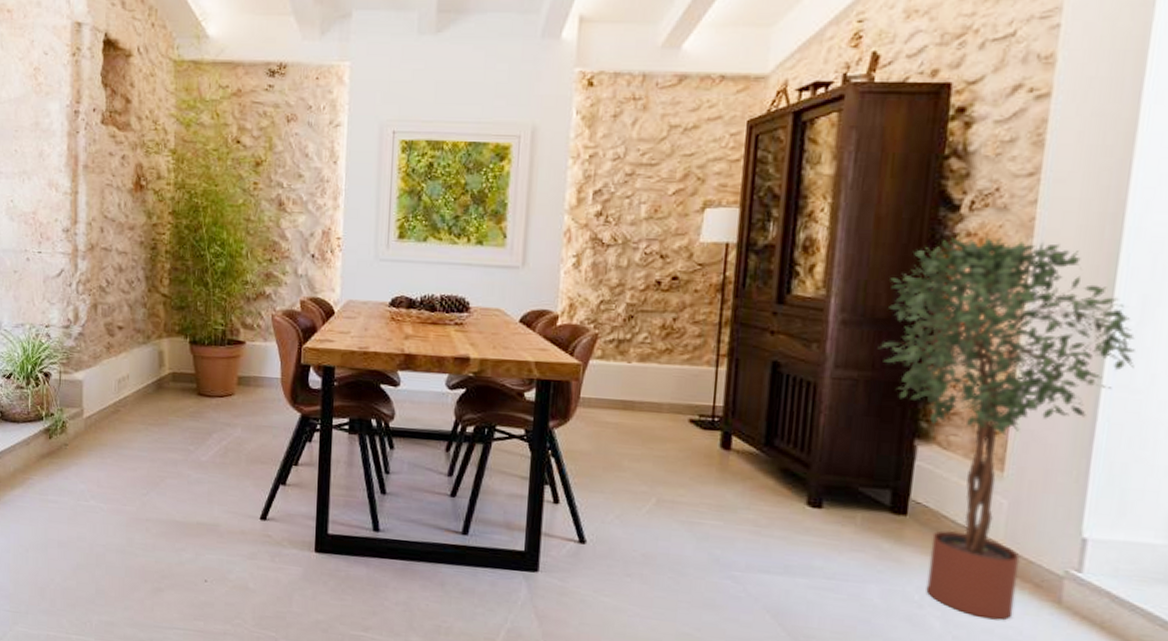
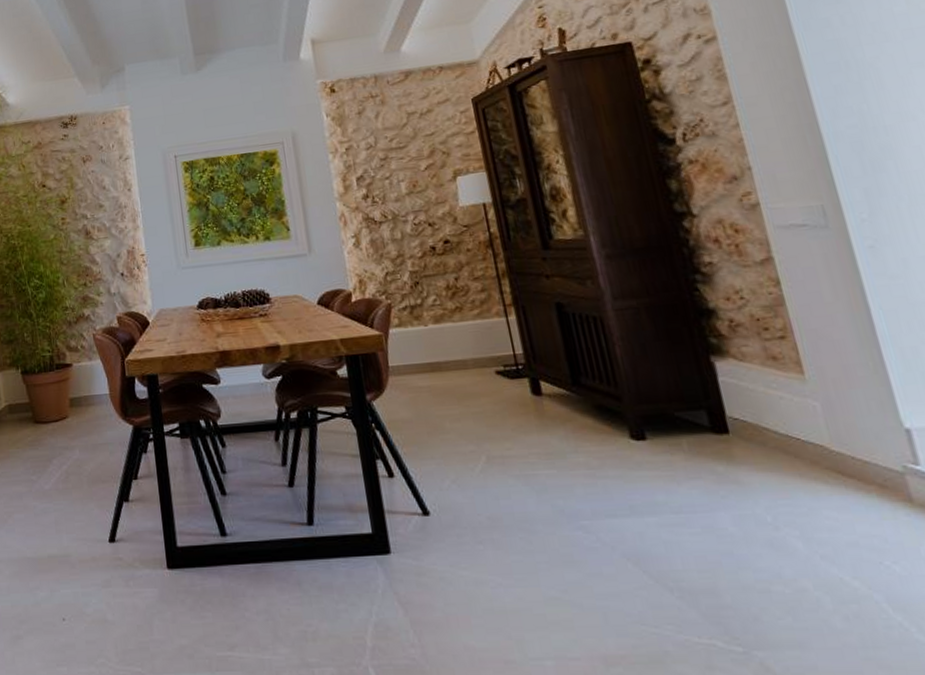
potted tree: present [877,236,1135,621] -> none [636,157,884,531]

